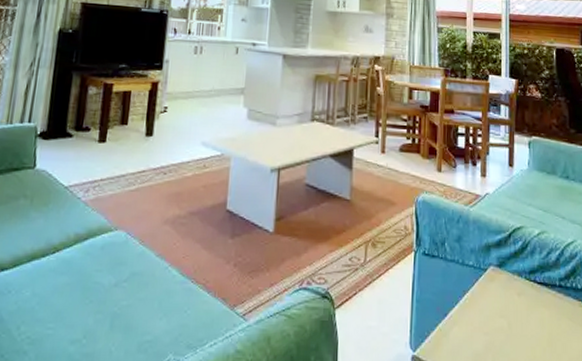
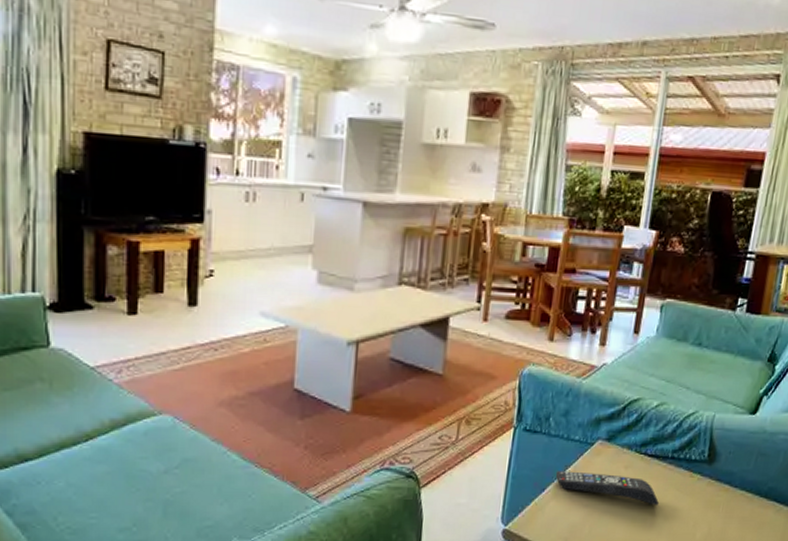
remote control: none [455,296,554,336] -> present [555,471,659,505]

